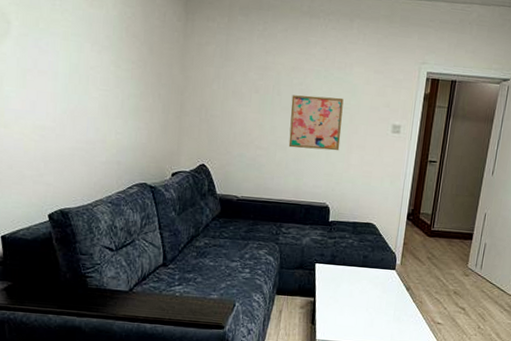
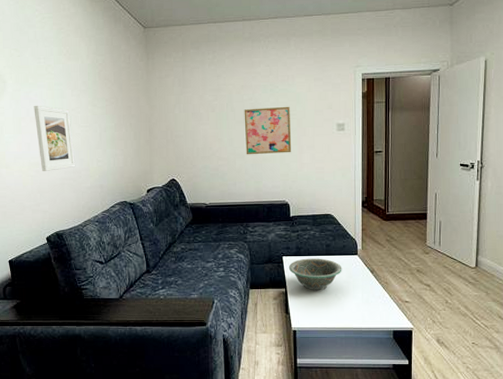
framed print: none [43,56,90,138] -> present [34,105,76,172]
decorative bowl: none [320,268,378,304] -> present [288,258,342,291]

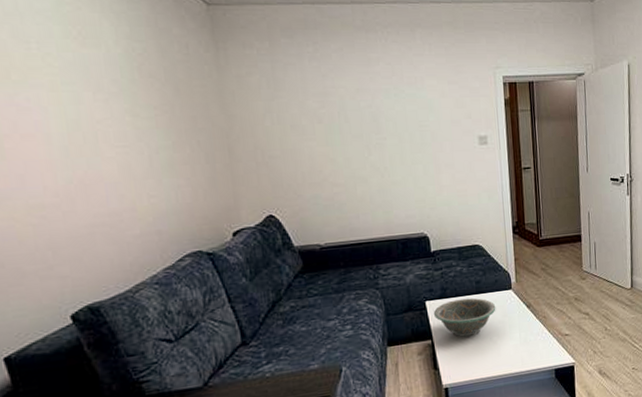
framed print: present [34,105,76,172] -> none [25,115,113,218]
wall art: present [244,106,292,155] -> none [362,115,427,179]

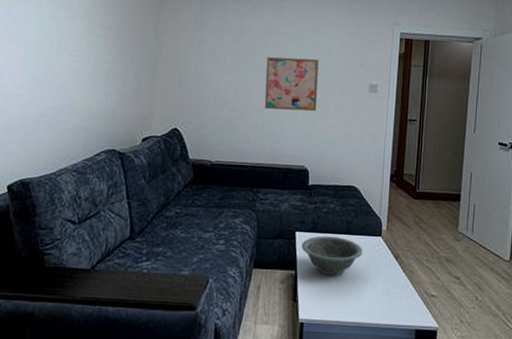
wall art: none [362,115,427,179] -> present [264,57,319,112]

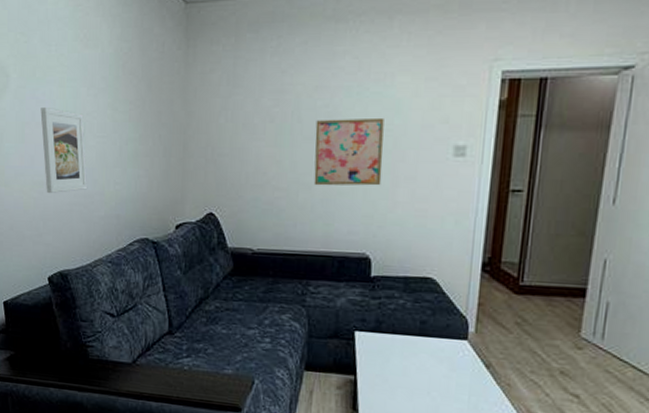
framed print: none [14,24,60,105] -> present [40,106,88,194]
decorative bowl: present [301,236,363,276] -> none [361,337,442,385]

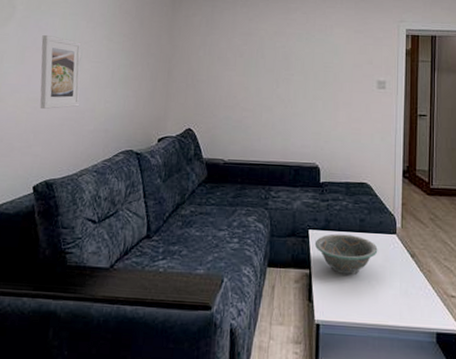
wall art: present [314,117,384,186] -> none [274,57,327,109]
decorative bowl: none [361,337,442,385] -> present [314,234,378,276]

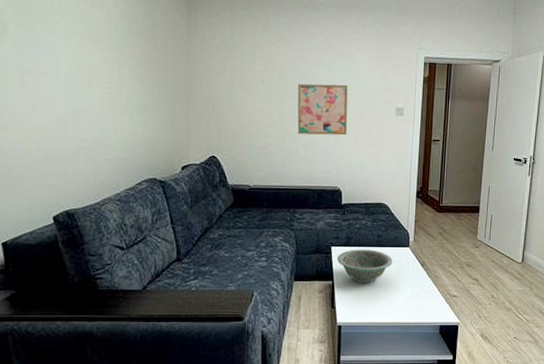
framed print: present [40,34,82,110] -> none [43,56,95,139]
wall art: none [274,57,327,109] -> present [297,83,348,136]

